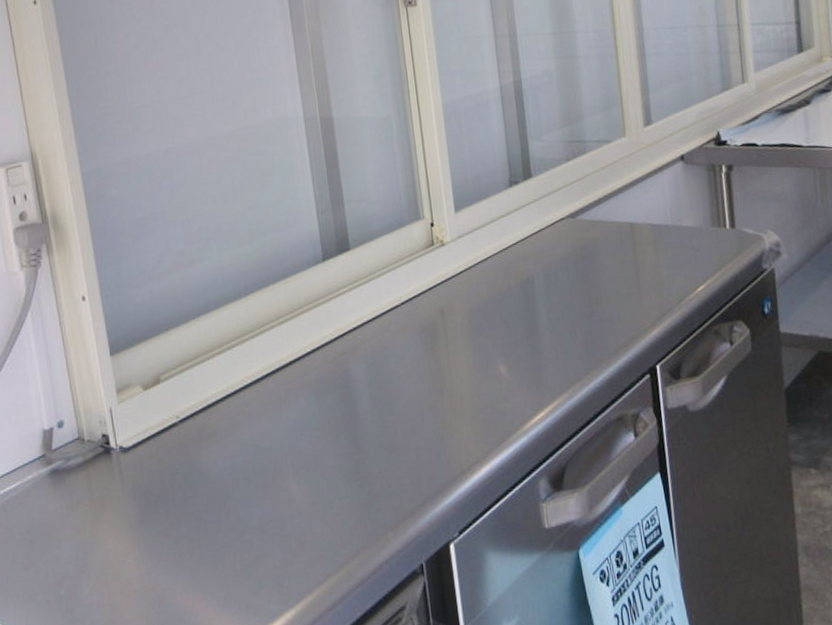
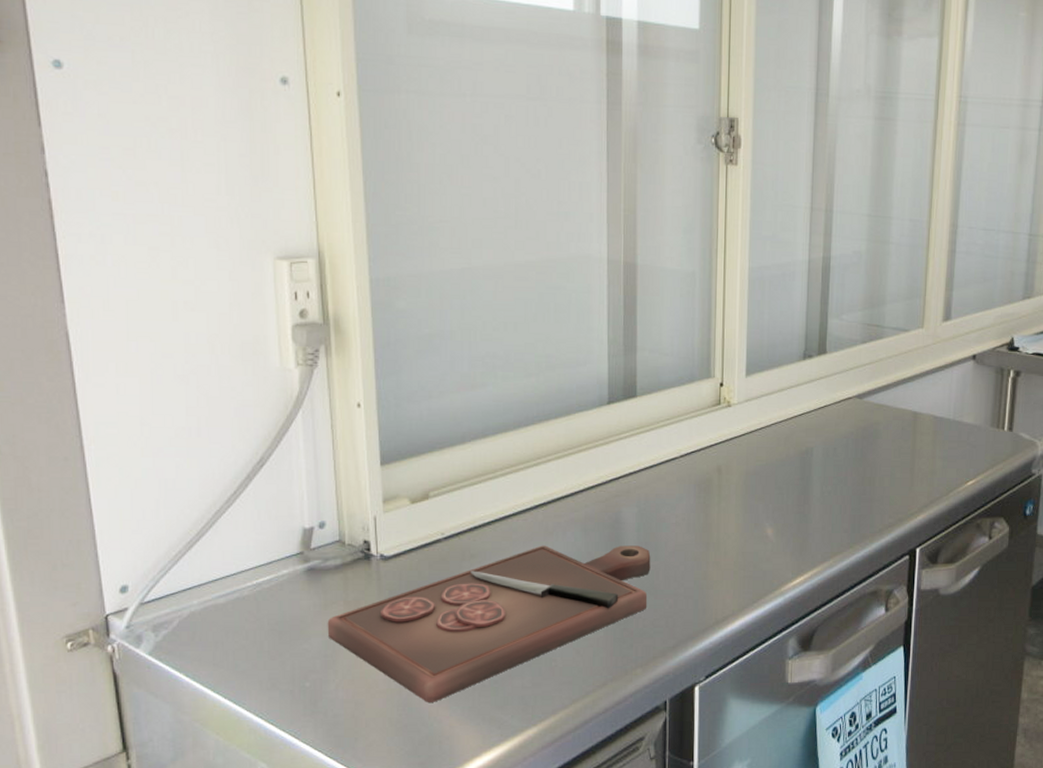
cutting board: none [75,402,390,596] -> present [327,545,651,702]

